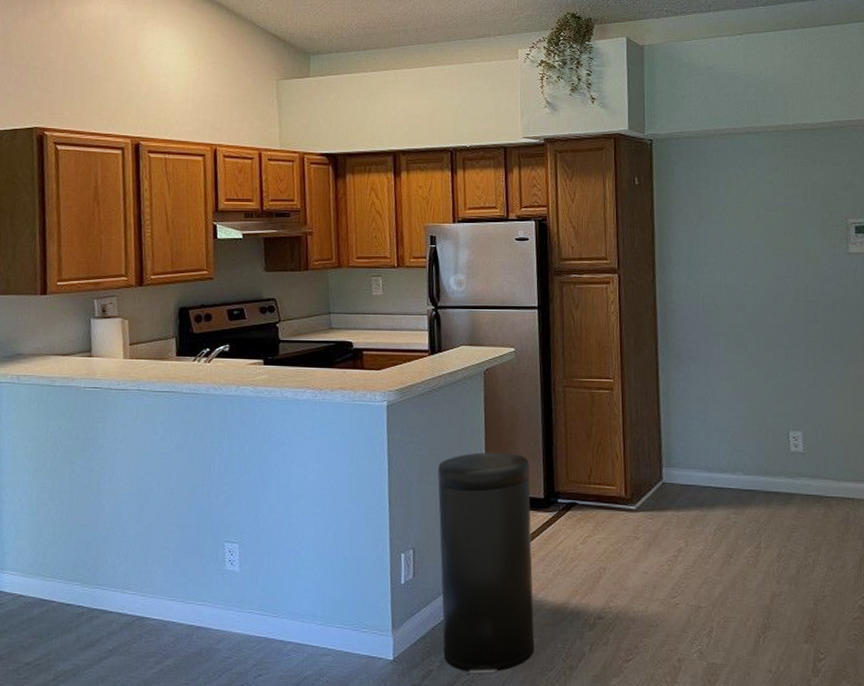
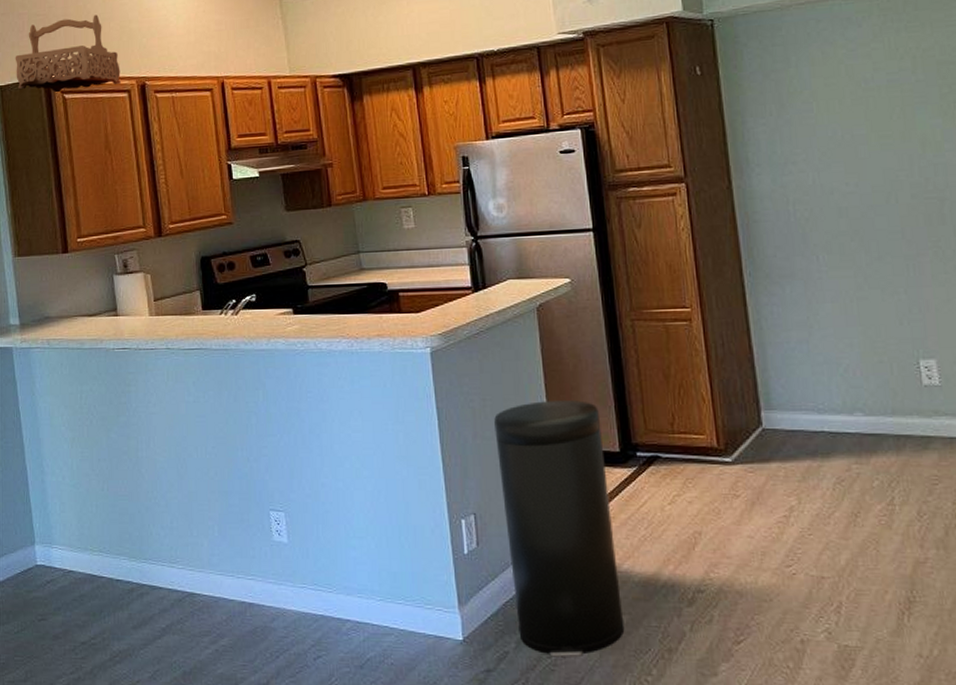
decorative basket: none [8,74,116,143] -> present [15,14,121,93]

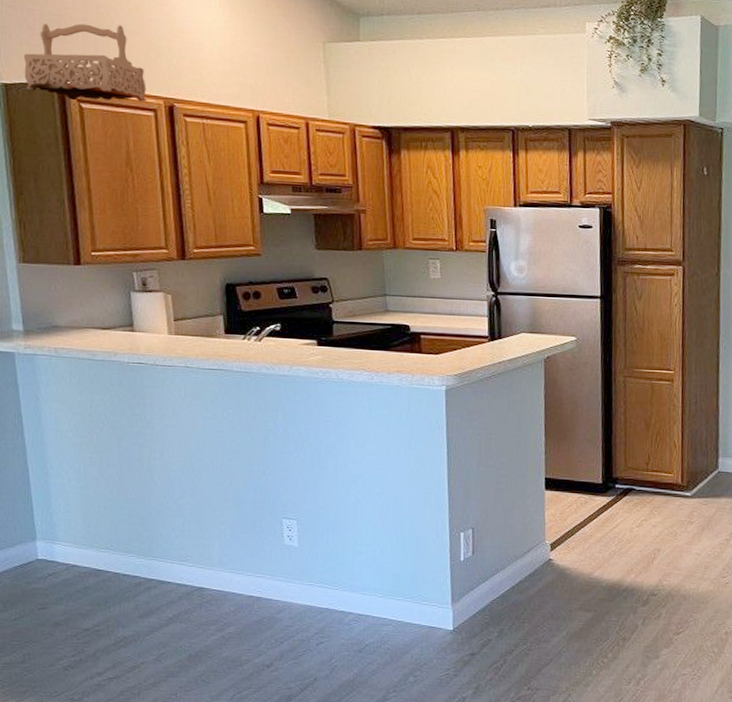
pedal bin: present [494,400,625,658] -> none [497,438,590,644]

